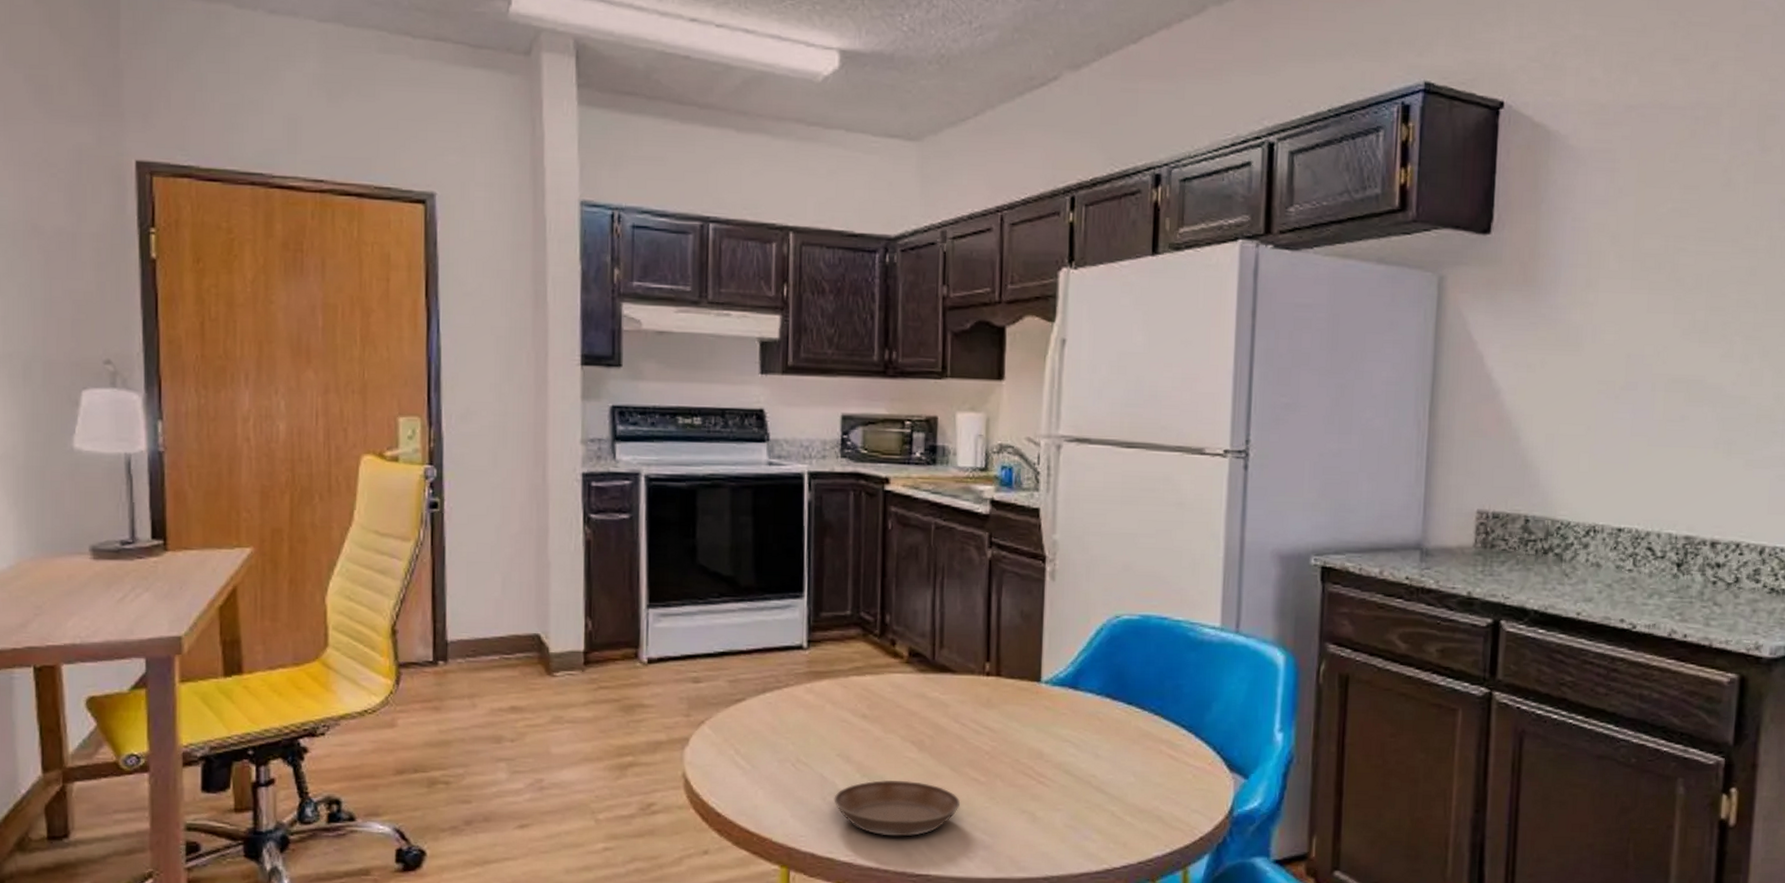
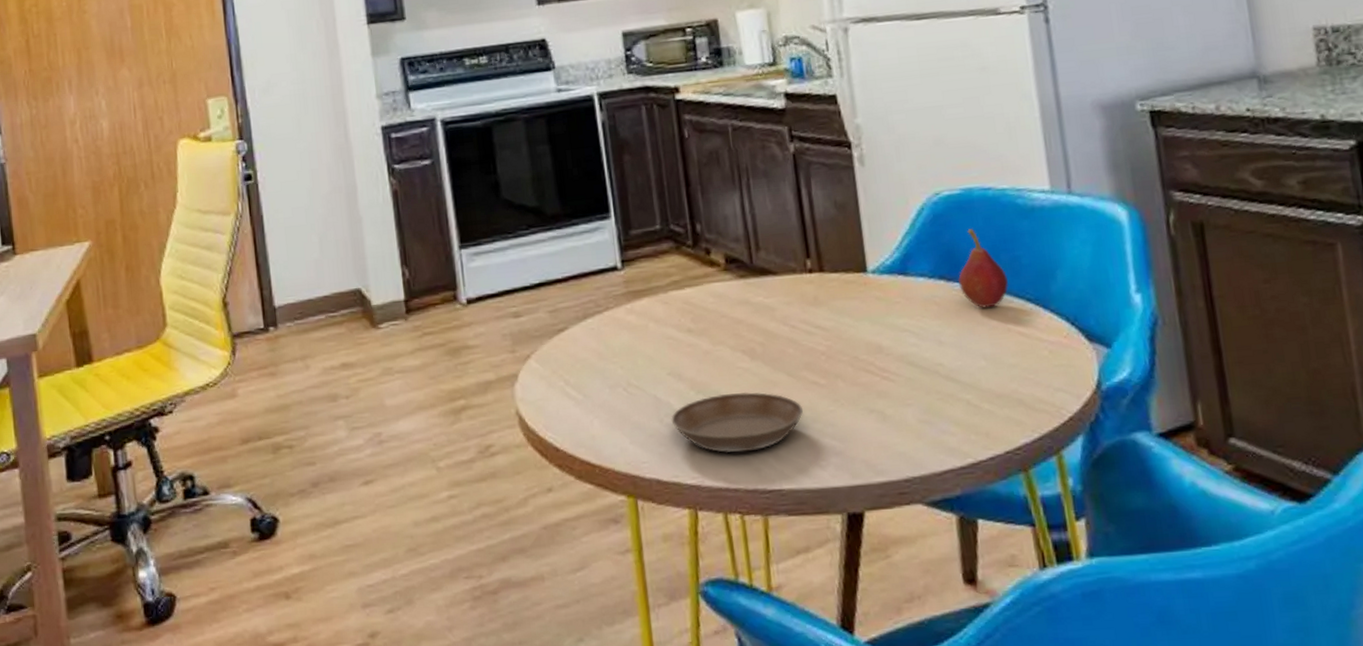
fruit: none [1122,654,1168,729] -> present [957,229,1008,308]

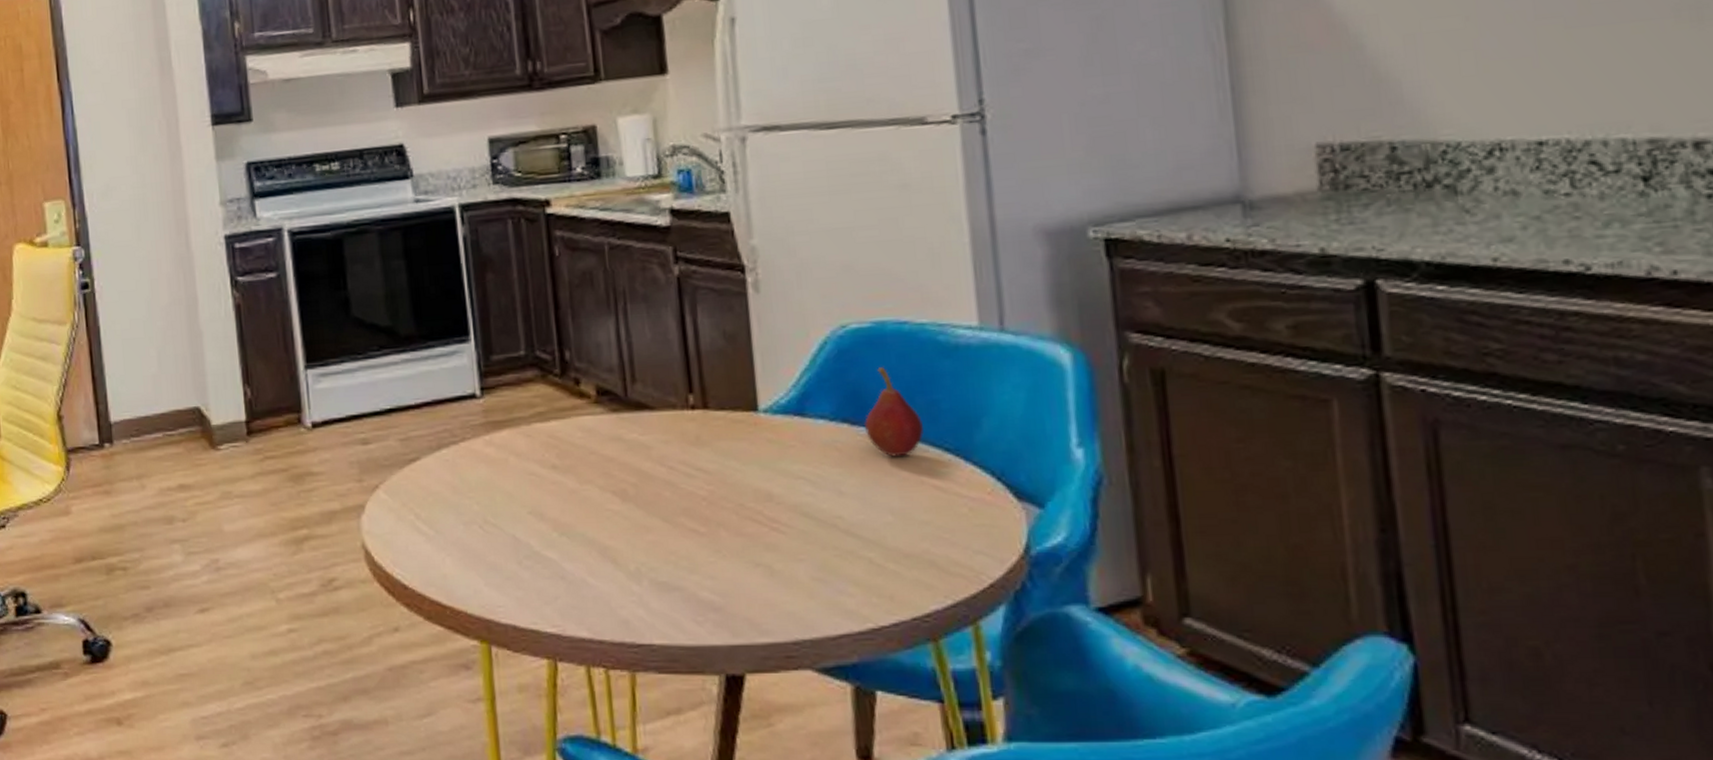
saucer: present [671,391,804,453] -> none [531,536,680,602]

